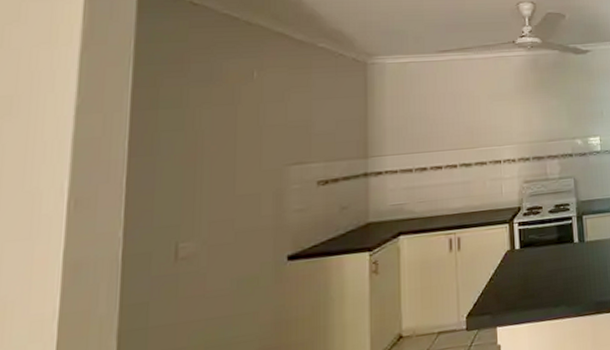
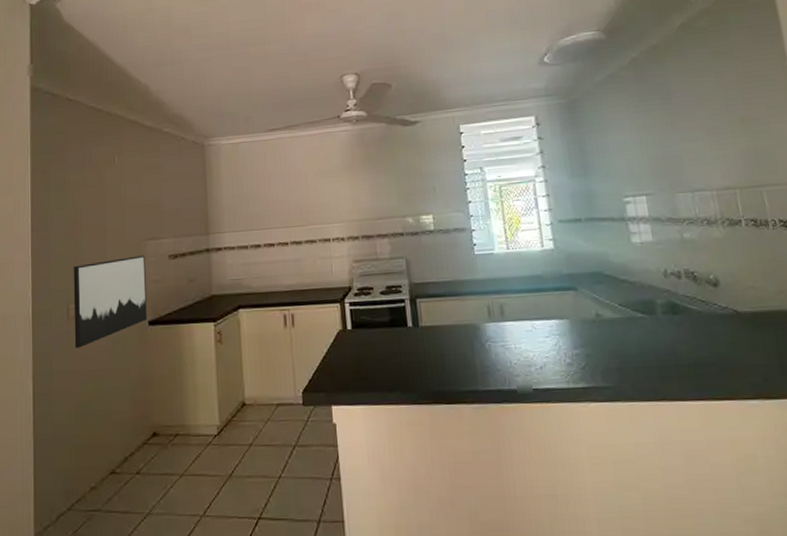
wall art: none [183,182,287,295] -> present [73,255,147,348]

